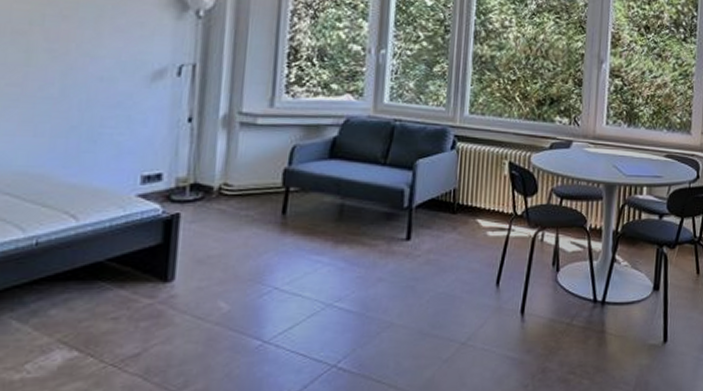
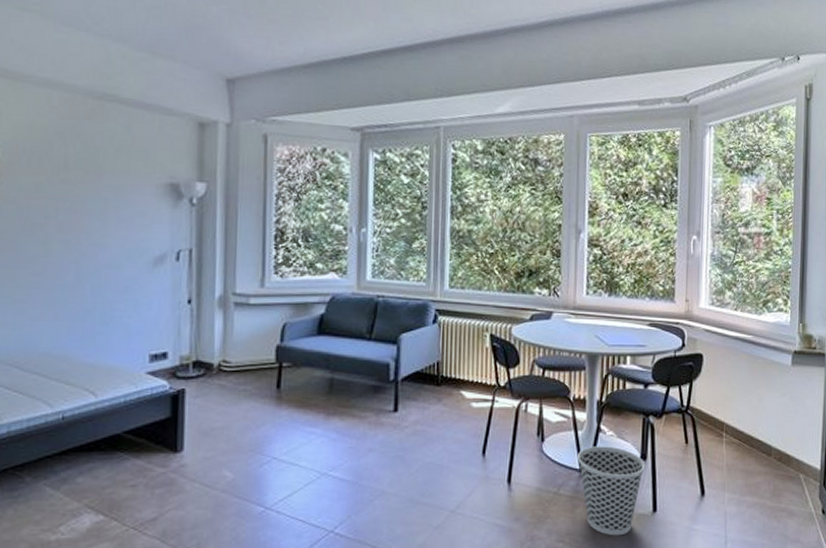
wastebasket: none [592,276,658,367] -> present [578,446,645,536]

